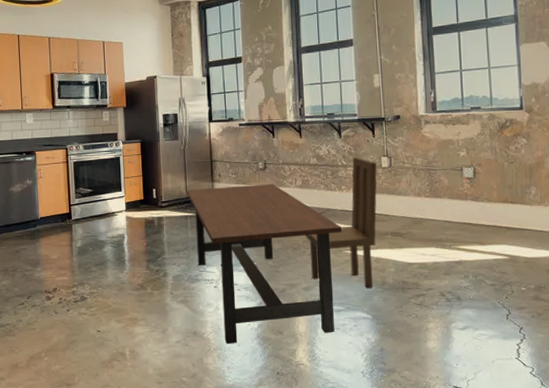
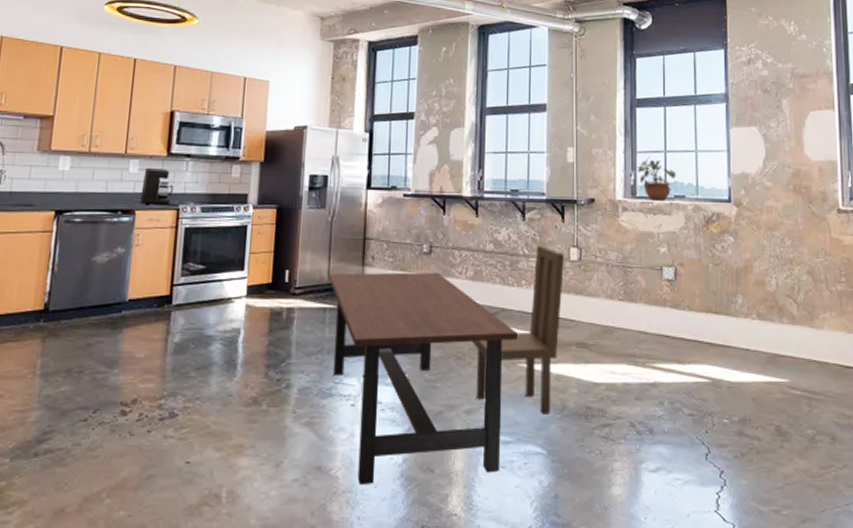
coffee maker: none [37,118,61,146] -> present [140,167,174,205]
potted plant: none [434,76,472,113] -> present [635,156,676,201]

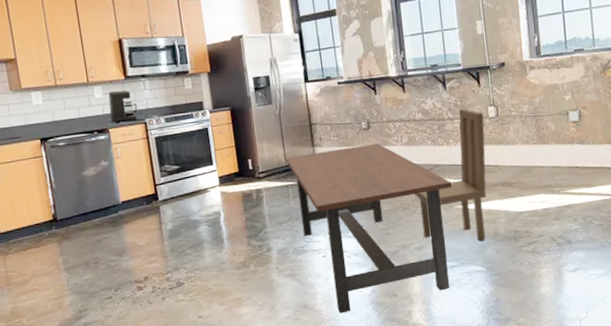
potted plant: present [635,156,676,201] -> none [538,18,574,57]

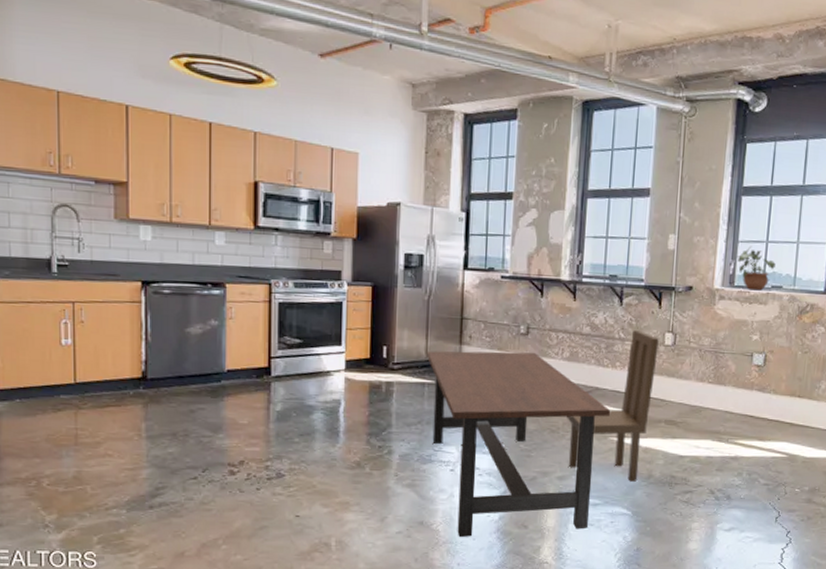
coffee maker: present [108,90,138,123] -> none [230,240,264,279]
potted plant: none [538,18,574,57] -> present [735,246,776,291]

